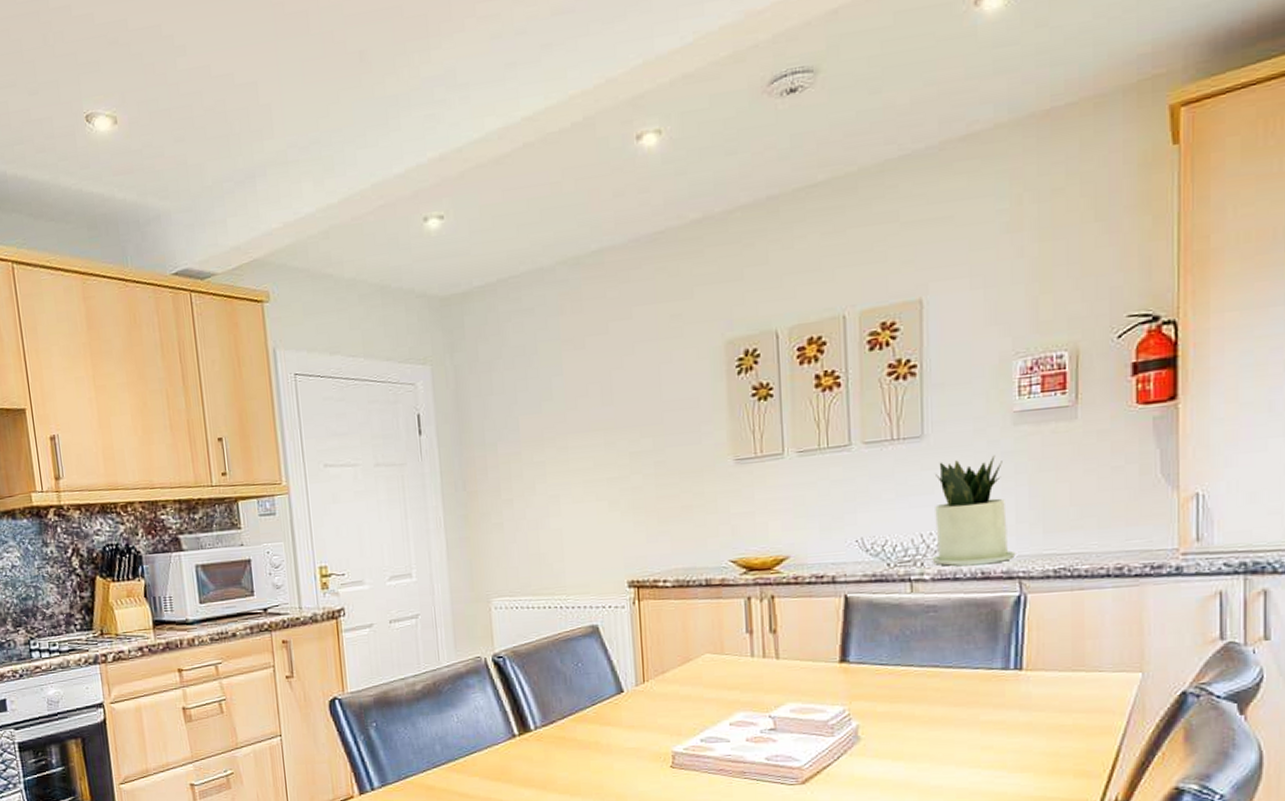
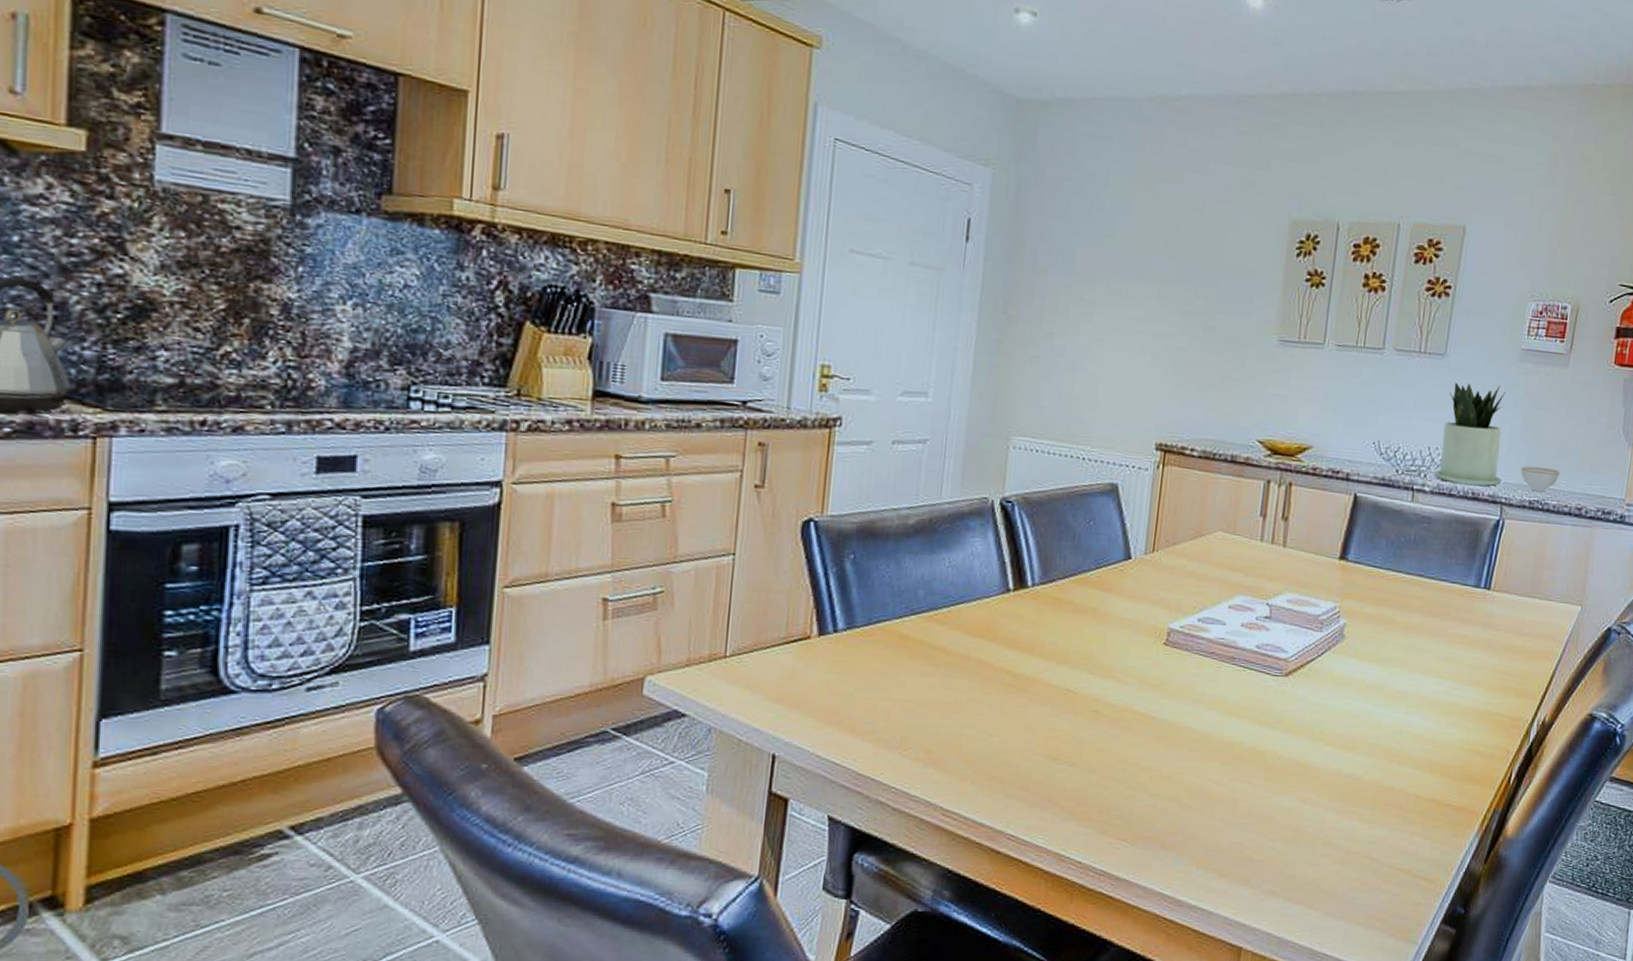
bowl: none [1036,530,1089,559] -> present [1520,465,1561,493]

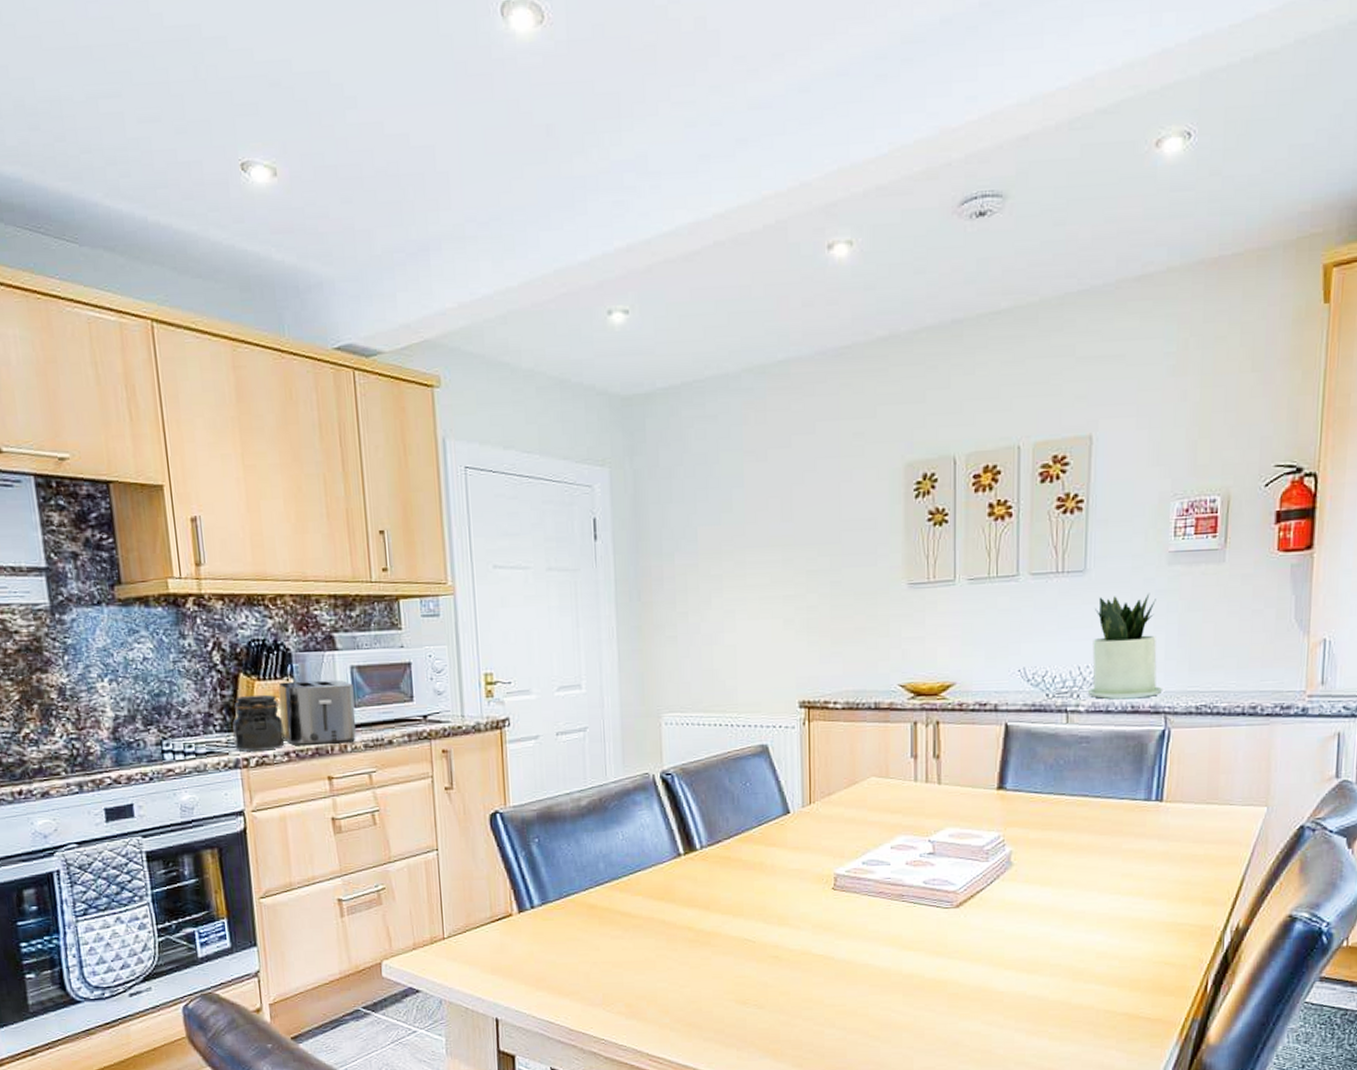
jar: none [503,347,570,416] -> present [232,694,285,752]
toaster: none [567,339,664,420] -> present [278,680,356,747]
bowl: present [1520,465,1561,493] -> none [1182,669,1229,696]

